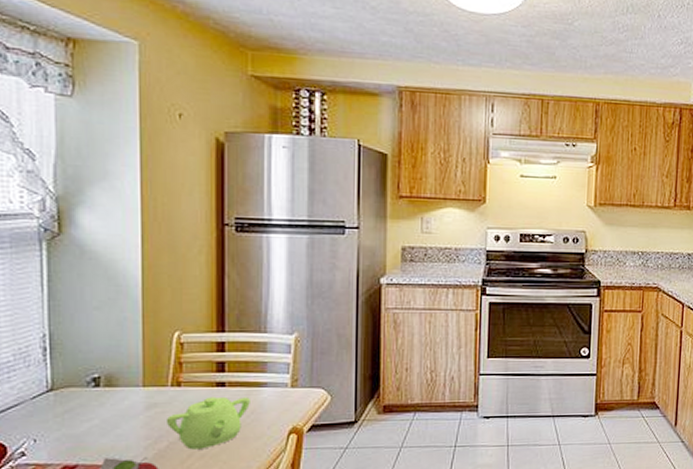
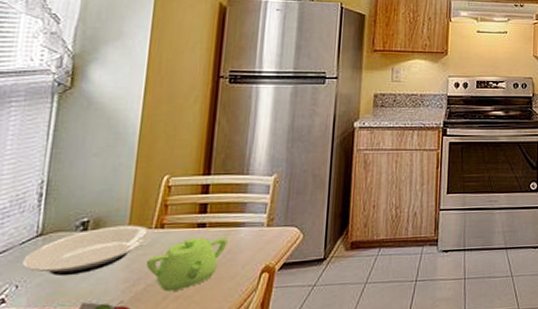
plate: none [37,382,169,432] -> present [23,225,152,277]

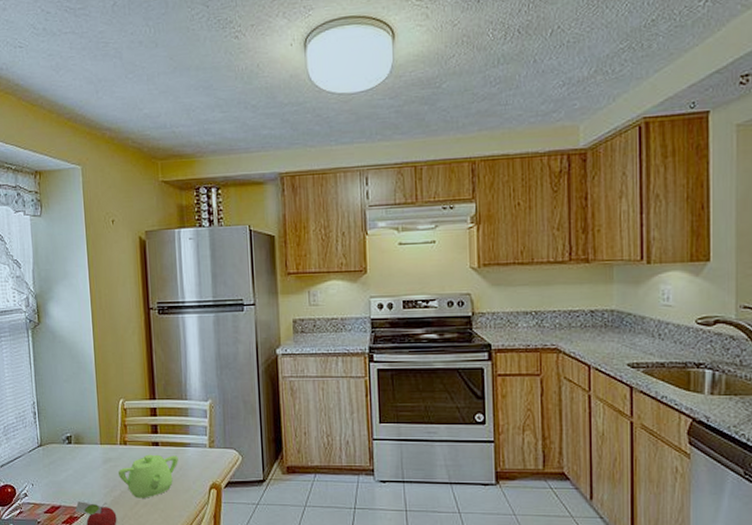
plate: present [23,225,152,277] -> none [33,441,119,480]

